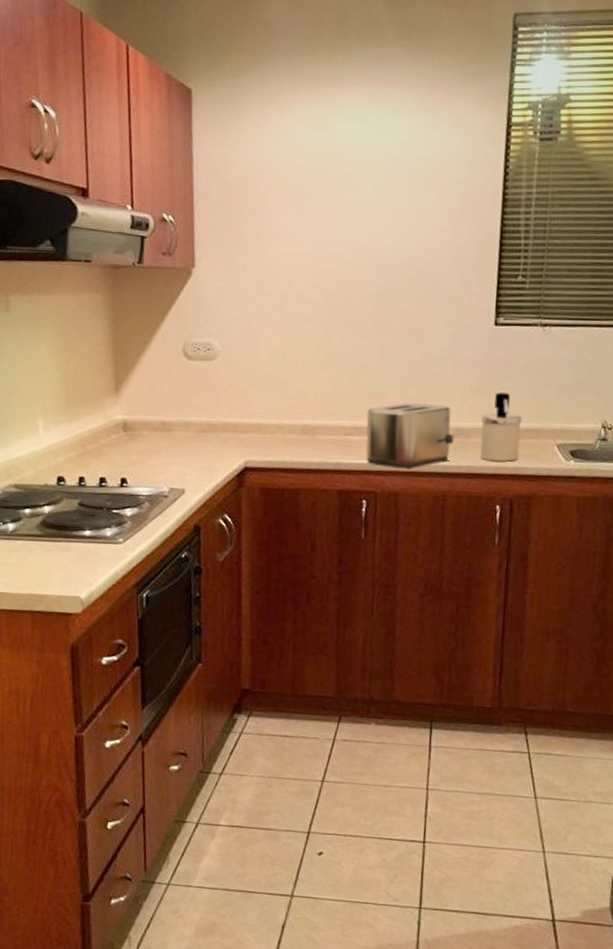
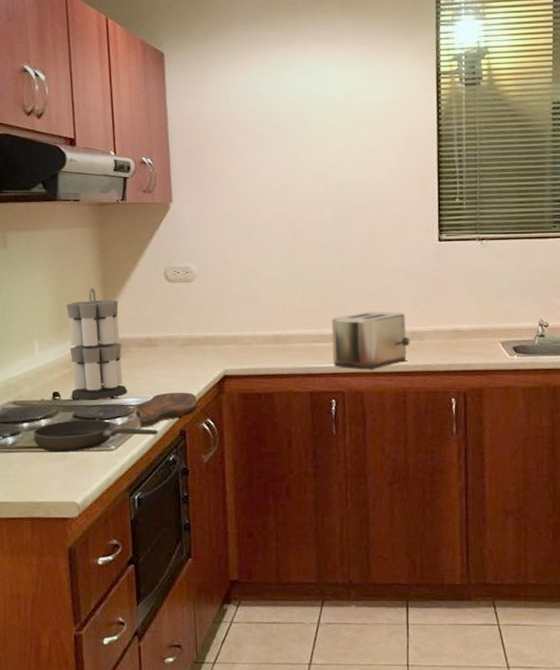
frying pan: none [35,508,171,542] -> present [33,420,159,452]
spice rack: none [74,362,138,487] -> present [66,287,127,400]
cutting board: none [145,483,214,520] -> present [134,392,198,427]
soap dispenser: present [480,392,522,462] -> none [432,299,469,359]

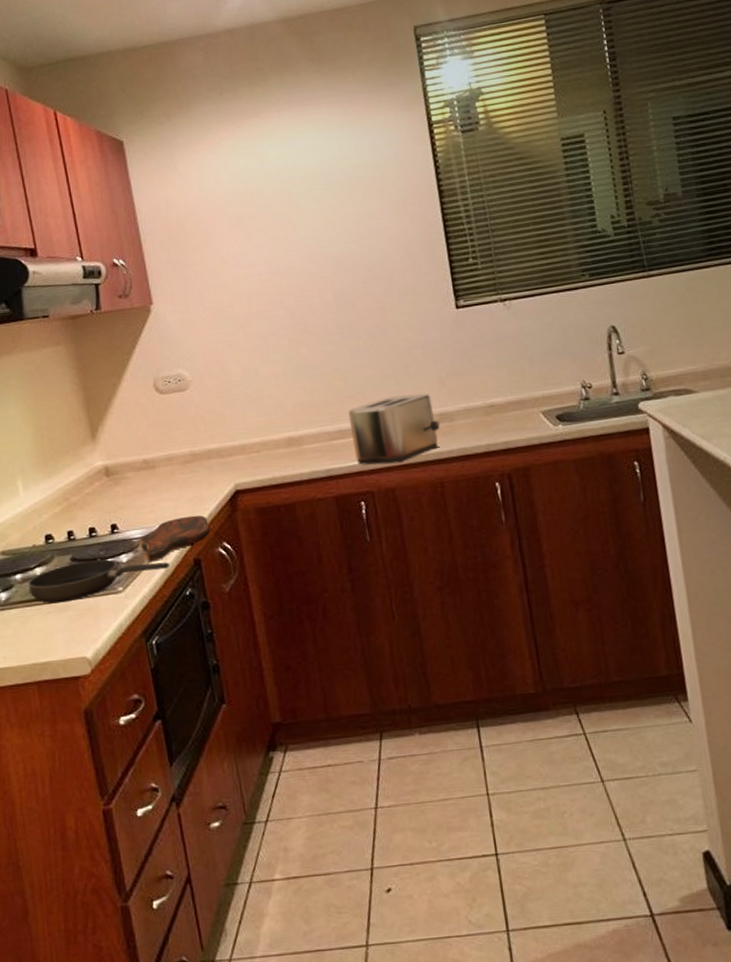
spice rack: present [66,287,127,400] -> none [48,411,129,539]

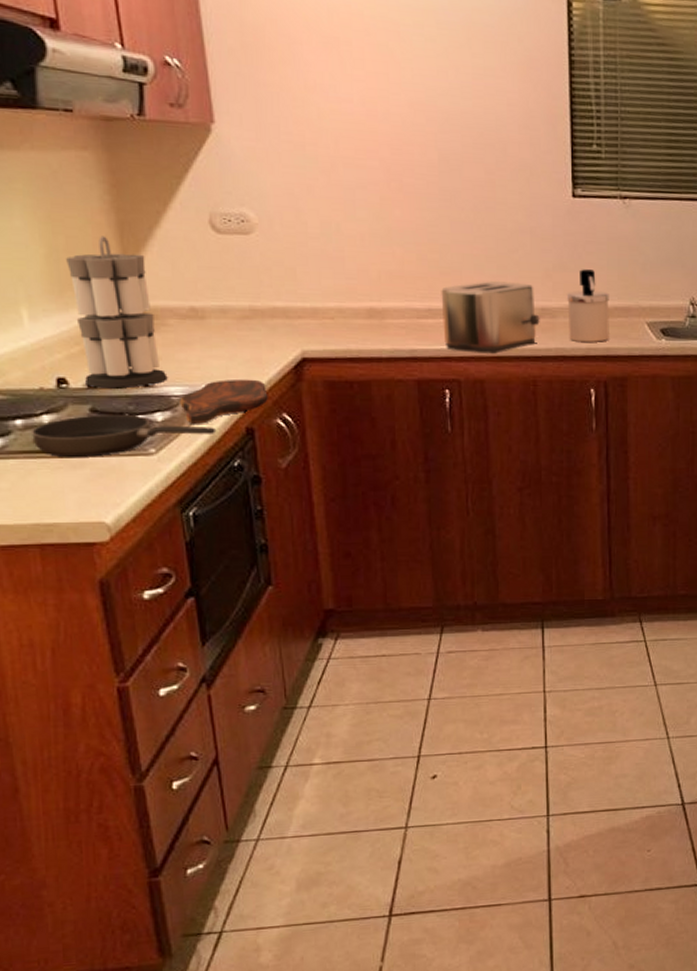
spice rack: none [48,411,129,539] -> present [66,235,168,389]
soap dispenser: none [461,370,507,440] -> present [566,269,609,342]

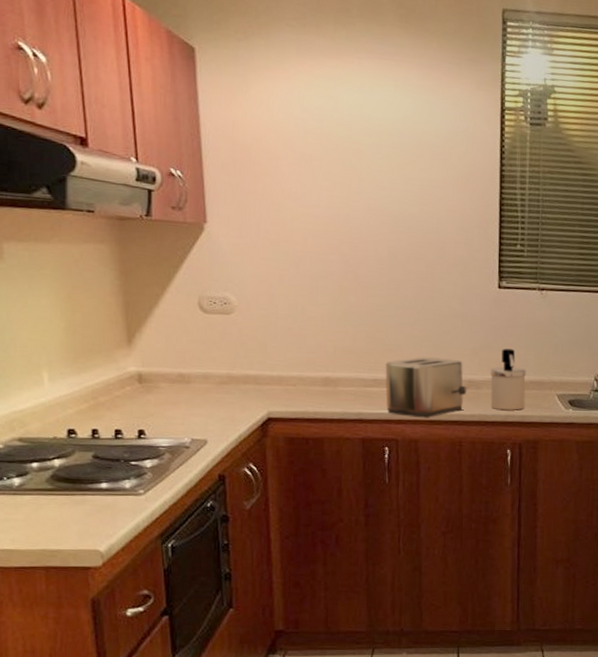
frying pan: present [32,415,217,457] -> none [45,460,195,495]
spice rack: present [66,235,168,389] -> none [81,313,157,439]
cutting board: present [180,379,268,424] -> none [166,433,238,470]

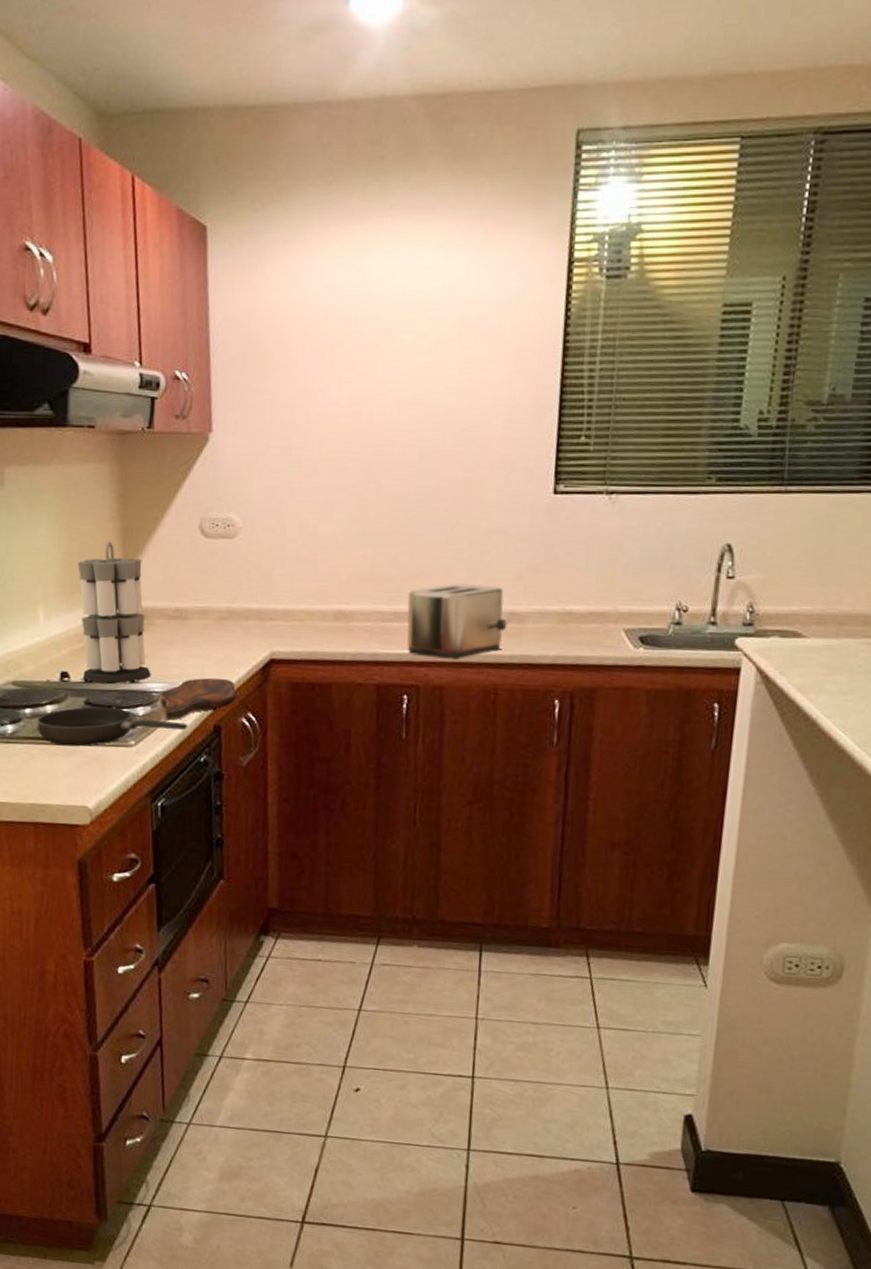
frying pan: none [45,460,195,495] -> present [37,707,189,745]
spice rack: none [81,313,157,439] -> present [78,541,151,683]
cutting board: none [166,433,238,470] -> present [159,677,236,720]
soap dispenser: present [489,348,526,410] -> none [536,571,585,650]

